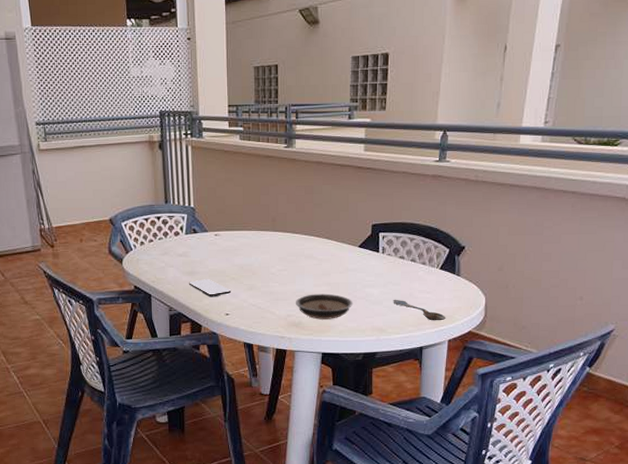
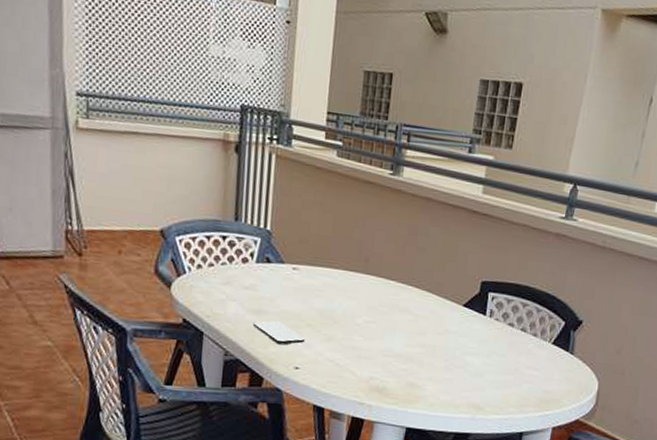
saucer: present [296,293,353,320] -> none [381,355,450,389]
spoon: present [393,299,446,321] -> none [495,372,553,405]

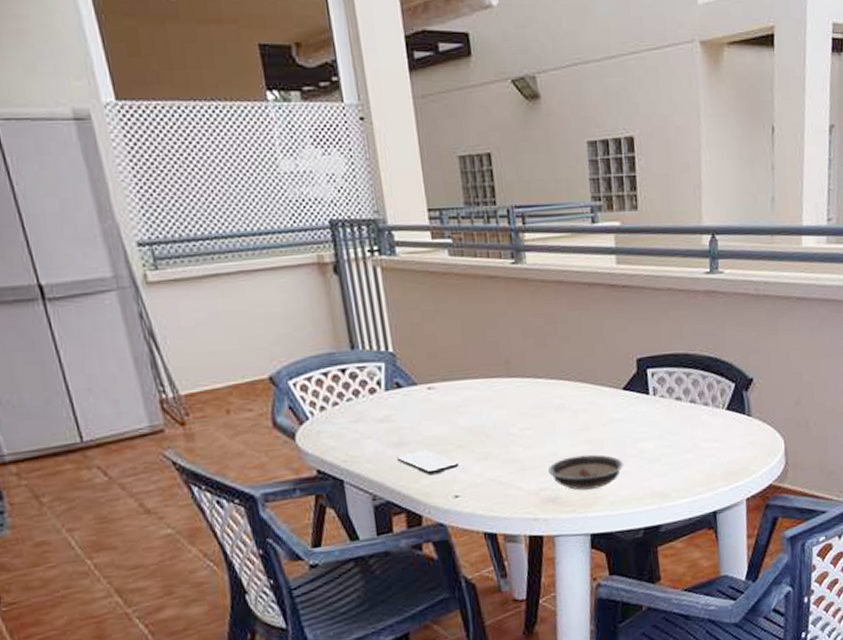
saucer: none [381,355,450,389] -> present [548,454,624,491]

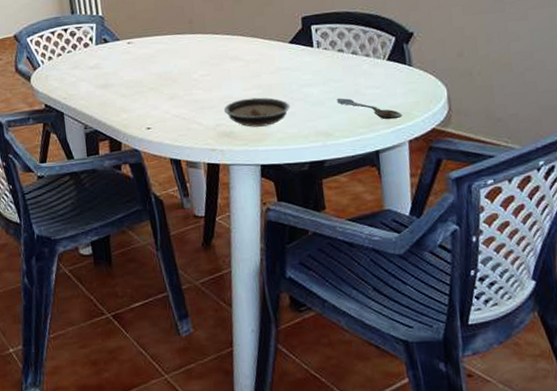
smartphone: present [396,450,460,476] -> none [103,91,151,111]
spoon: none [673,453,741,477] -> present [336,98,403,120]

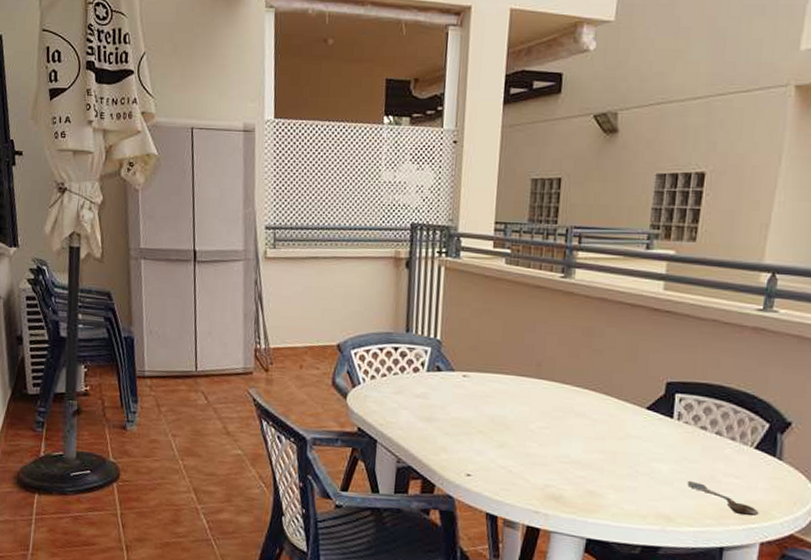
saucer: present [224,97,291,127] -> none [557,461,634,497]

